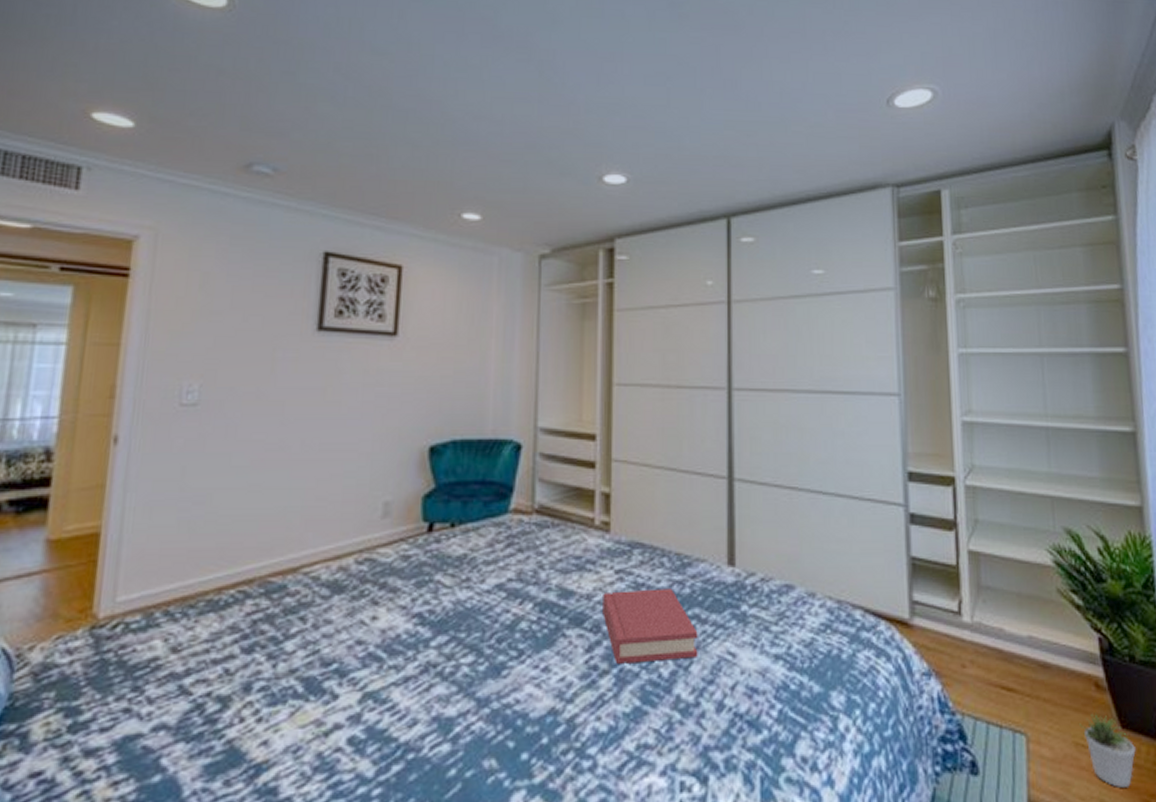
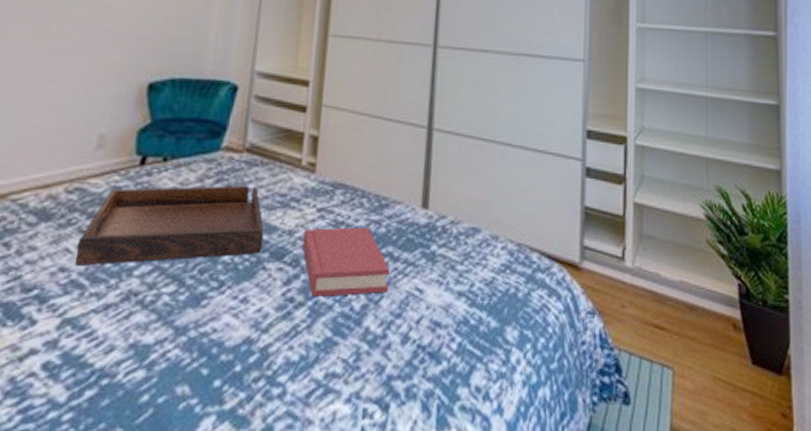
serving tray: none [372,549,561,638] -> present [75,185,265,266]
potted plant: present [1079,713,1136,788] -> none [718,350,763,417]

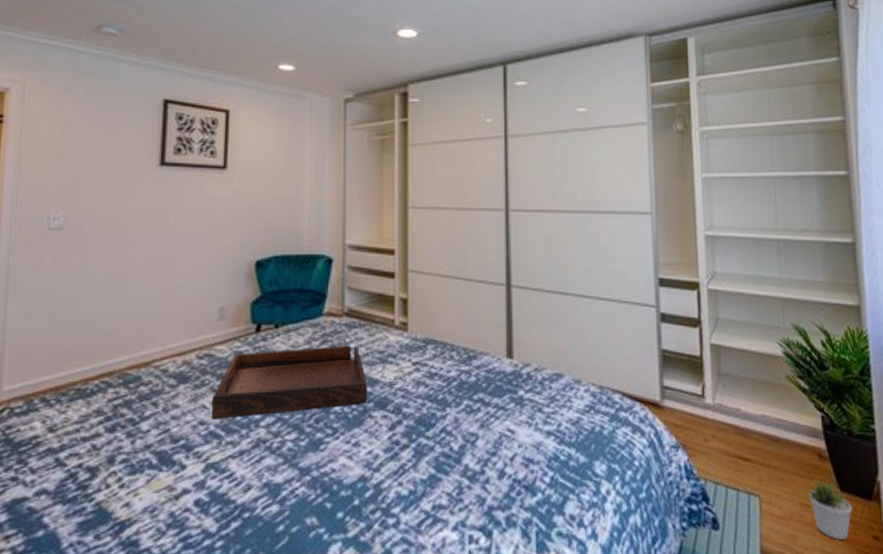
hardback book: present [302,227,390,297] -> none [403,377,483,439]
potted plant: none [718,350,763,417] -> present [805,478,853,540]

